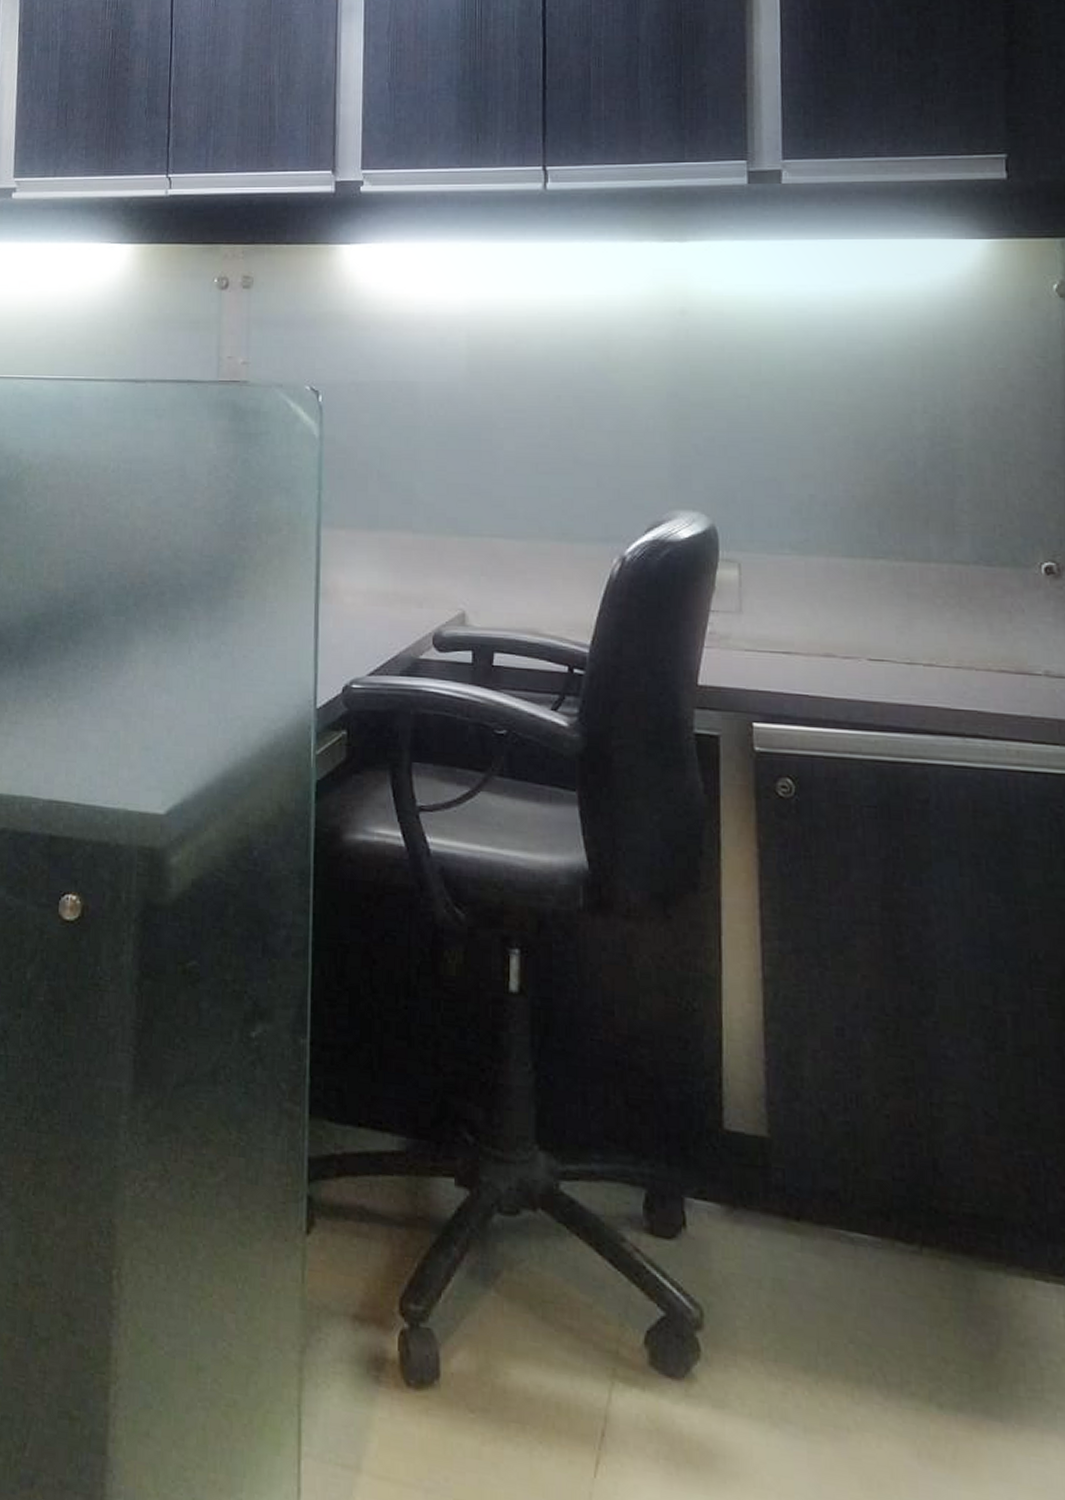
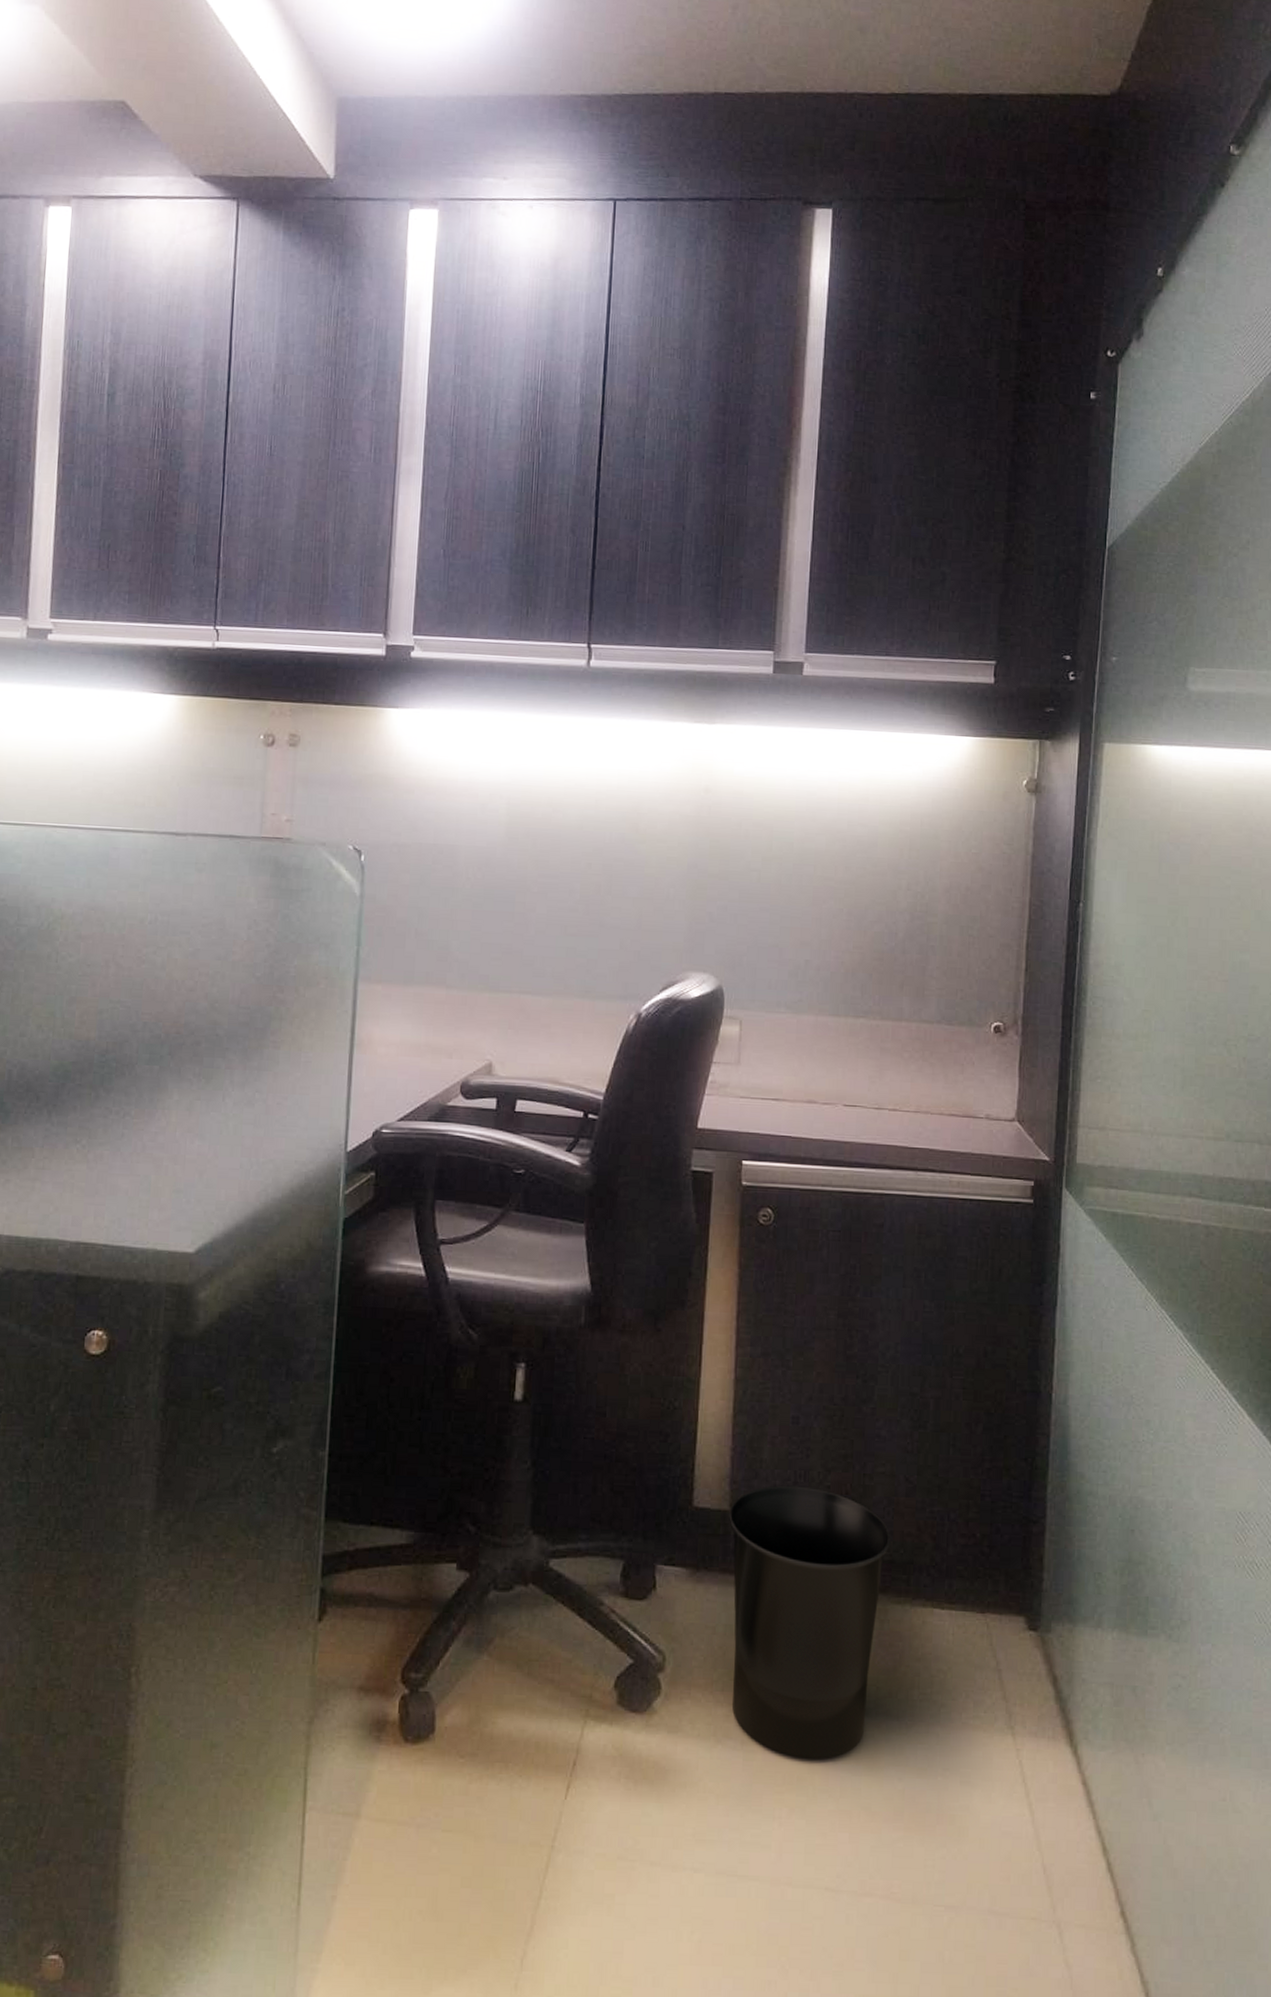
waste bin: none [767,1110,972,1463] -> present [729,1485,890,1760]

